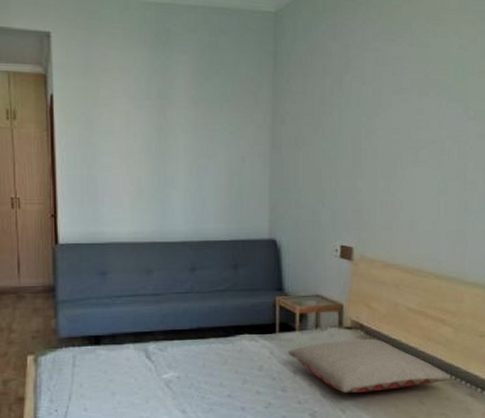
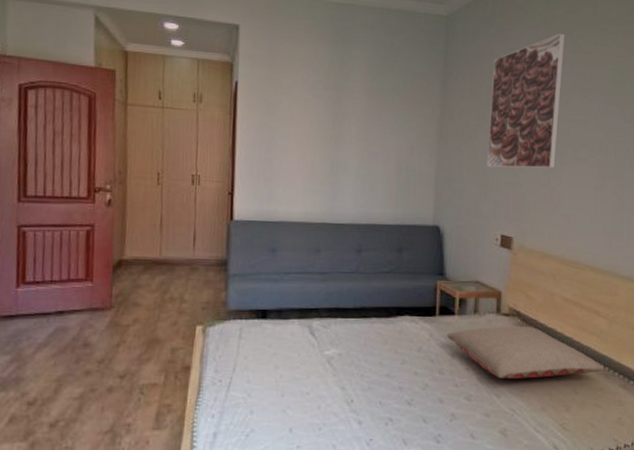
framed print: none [323,25,403,175] -> present [487,33,565,169]

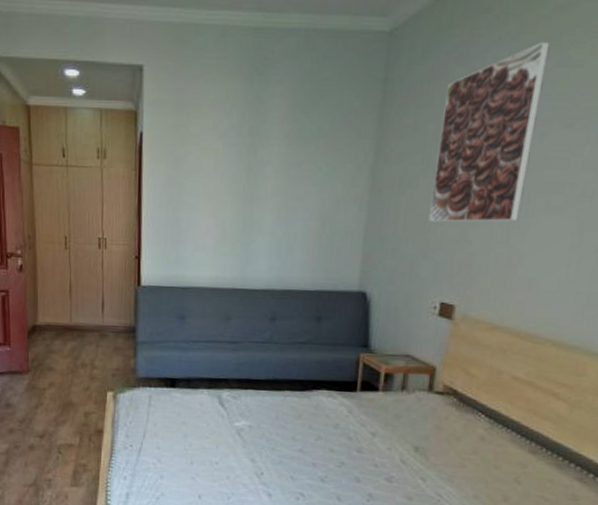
pillow: present [446,326,604,379] -> none [367,405,558,464]

